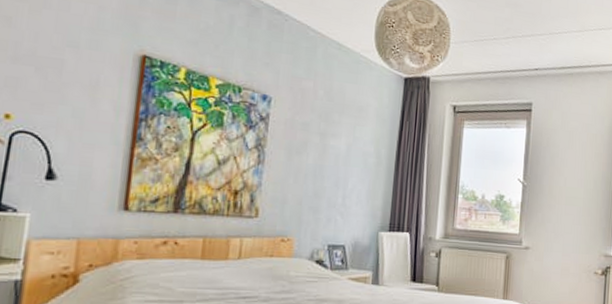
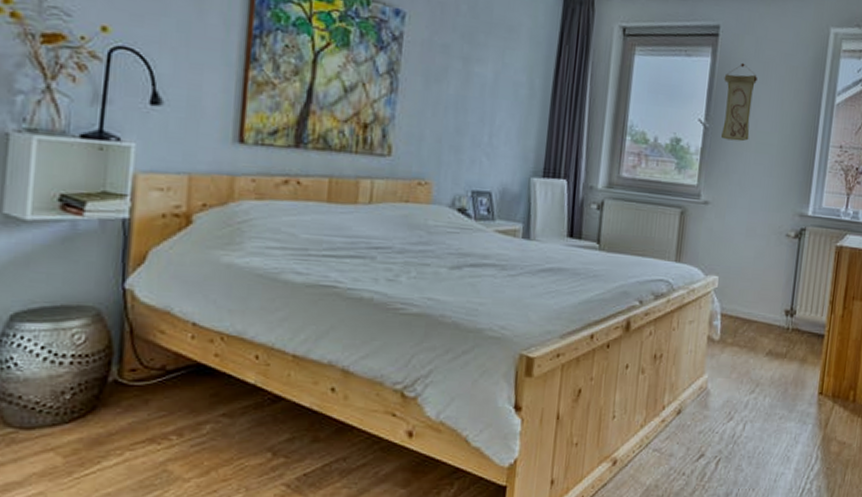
wall scroll: none [537,132,564,196] -> present [721,62,757,142]

